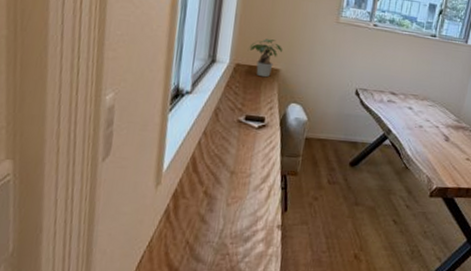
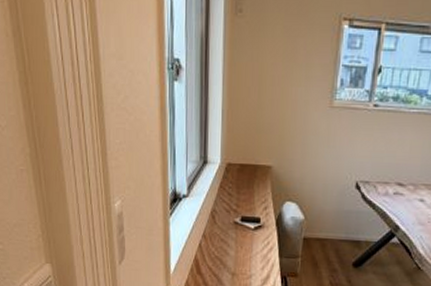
potted plant: present [247,39,282,78] -> none [237,134,273,176]

